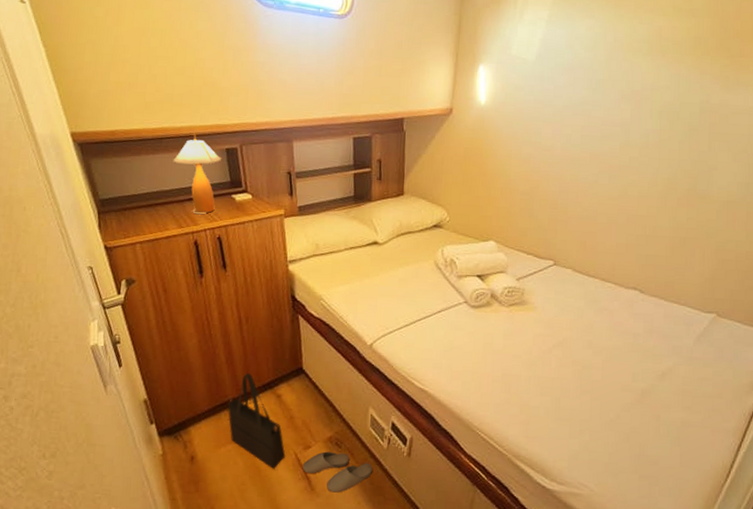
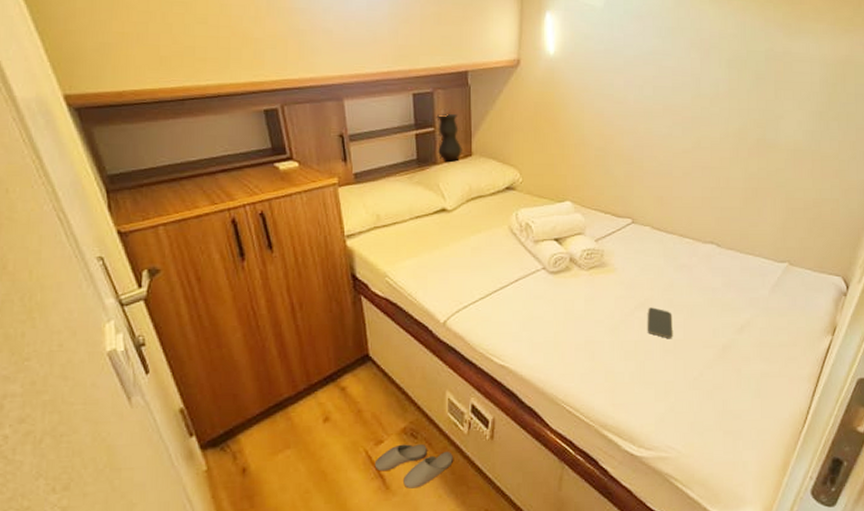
table lamp: present [174,134,221,215] -> none [201,94,259,188]
tote bag: present [228,373,286,470] -> none [284,366,355,472]
vase: none [373,156,395,200] -> present [437,114,462,162]
smartphone: none [564,347,591,378] -> present [647,307,673,338]

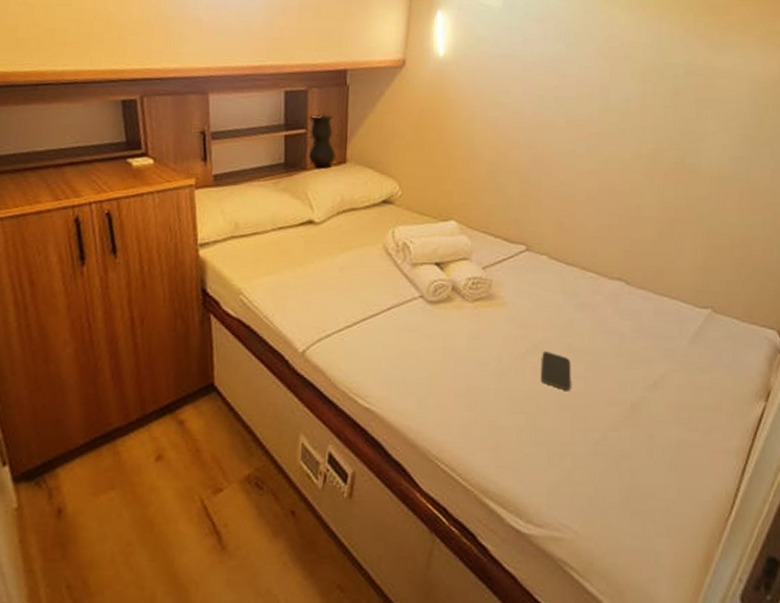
slippers: present [374,443,453,489] -> none [210,495,303,551]

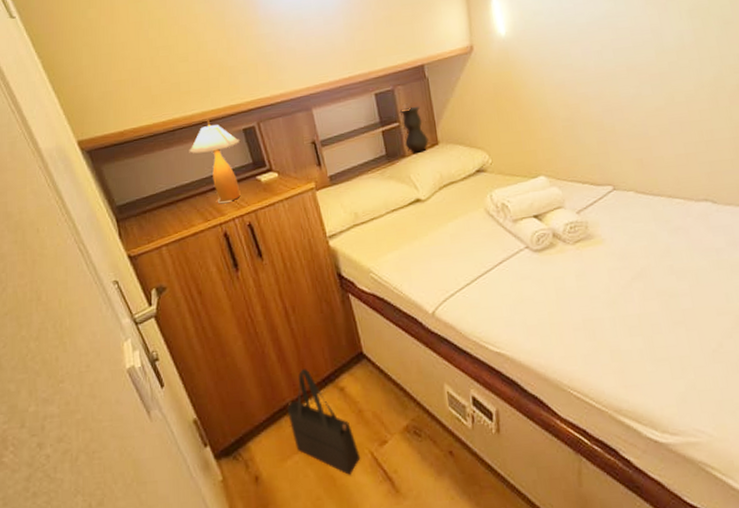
table lamp: none [52,81,115,184] -> present [190,120,241,204]
tote bag: none [111,392,188,524] -> present [287,369,361,476]
smartphone: present [540,351,571,390] -> none [646,276,680,308]

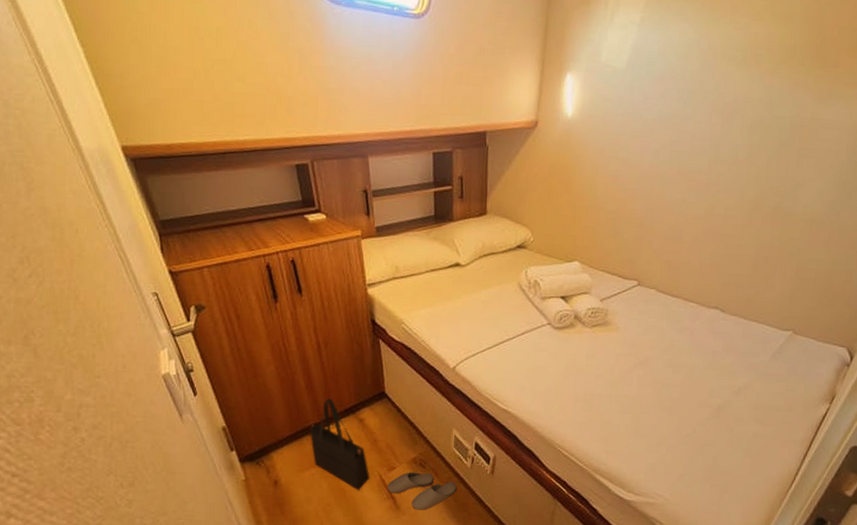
table lamp: present [190,120,241,204] -> none [239,148,291,237]
slippers: none [381,441,461,491] -> present [387,472,457,510]
vase: present [400,107,429,153] -> none [455,173,478,219]

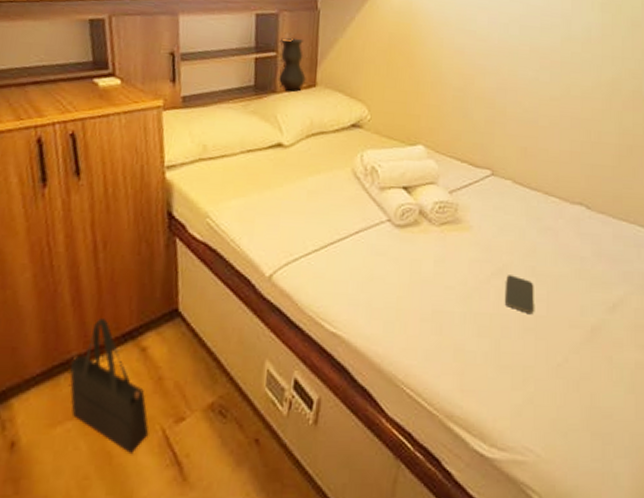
slippers: present [387,472,457,510] -> none [171,424,267,482]
vase: none [455,173,478,219] -> present [279,38,306,92]
smartphone: none [644,366,670,396] -> present [504,275,534,313]

